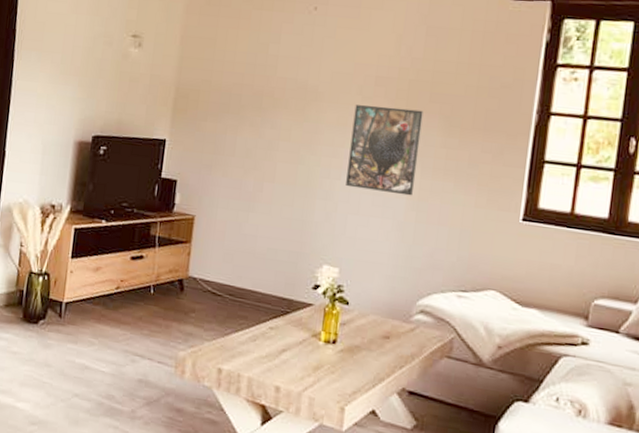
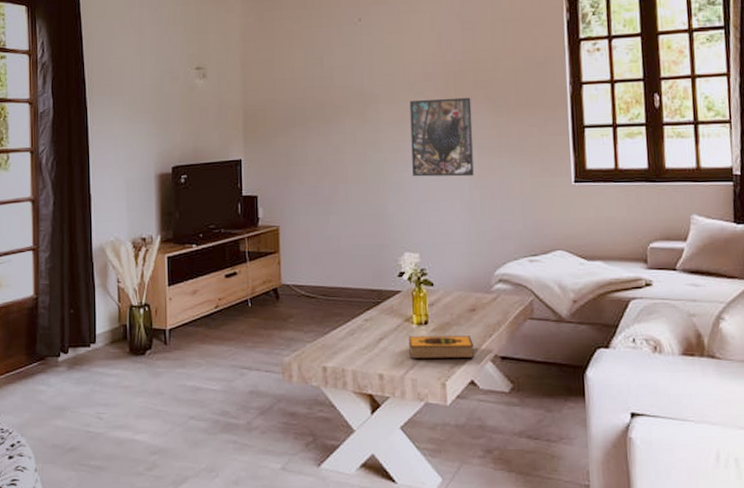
hardback book: none [311,352,382,388] -> present [409,335,475,359]

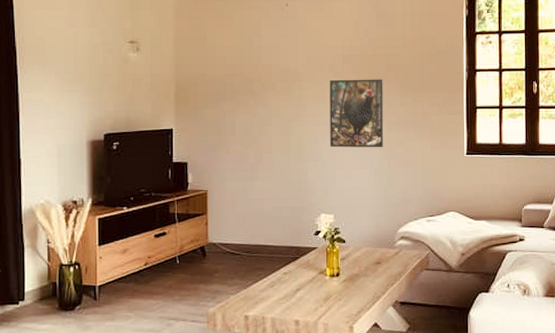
hardback book: present [409,335,475,359] -> none [322,285,379,306]

